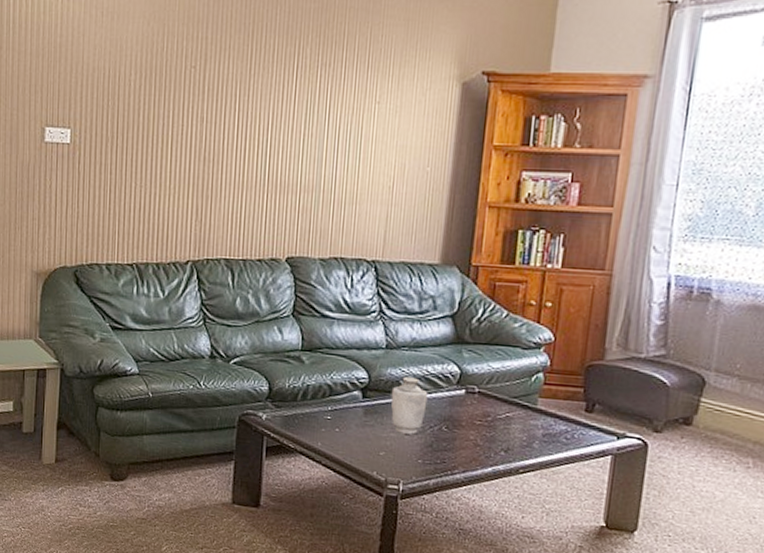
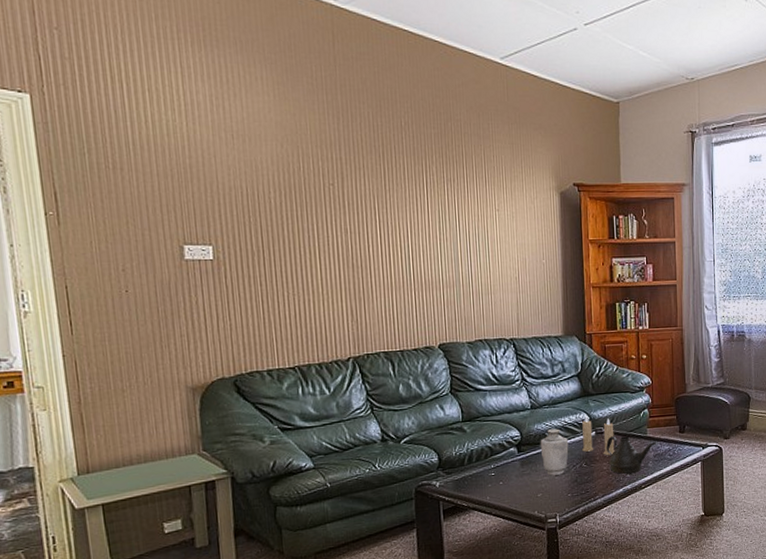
candle: none [443,369,492,423] -> present [581,416,615,456]
teapot: none [477,399,550,452] -> present [606,436,657,474]

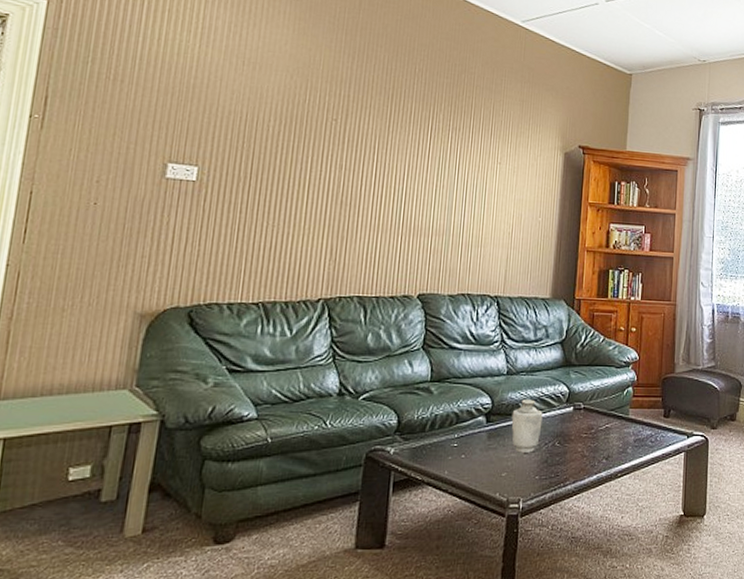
candle: present [581,416,615,456] -> none [556,389,594,436]
teapot: present [606,436,657,474] -> none [583,414,639,458]

